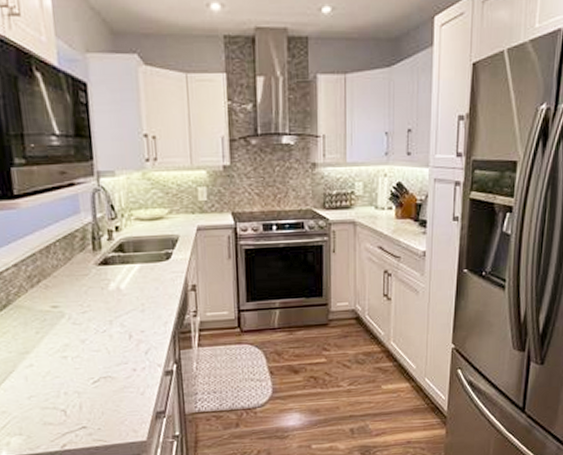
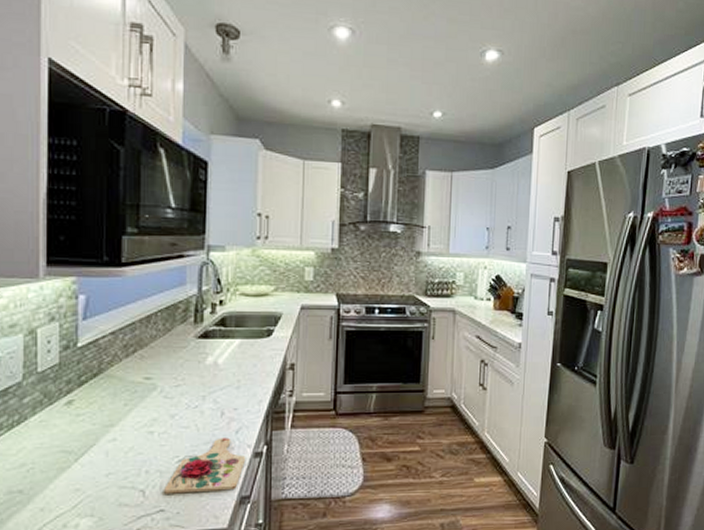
cutting board: none [83,358,158,413] -> present [164,437,246,494]

